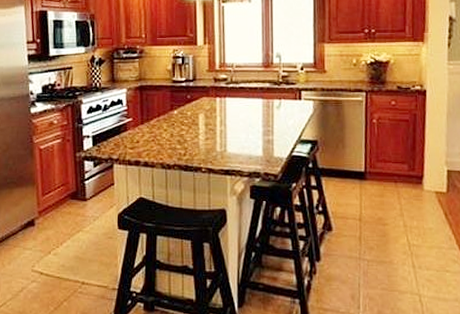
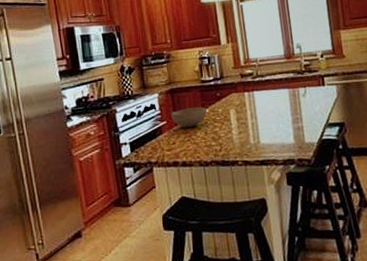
bowl: none [138,107,175,127] -> present [171,106,207,128]

